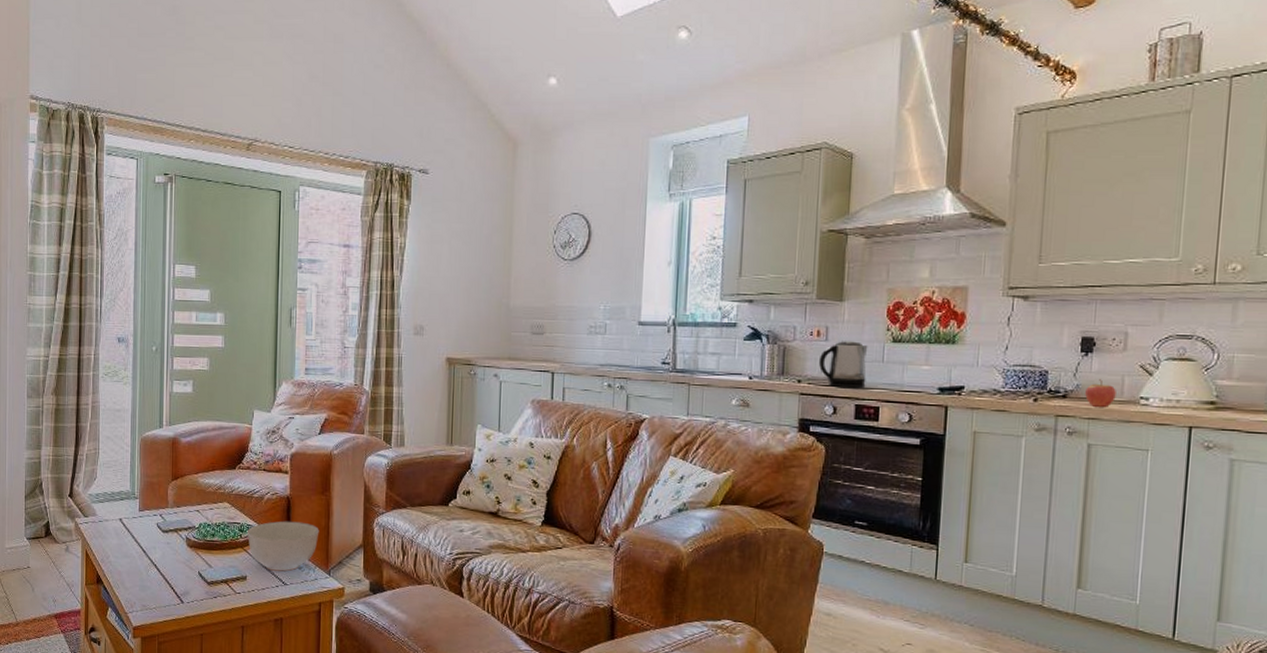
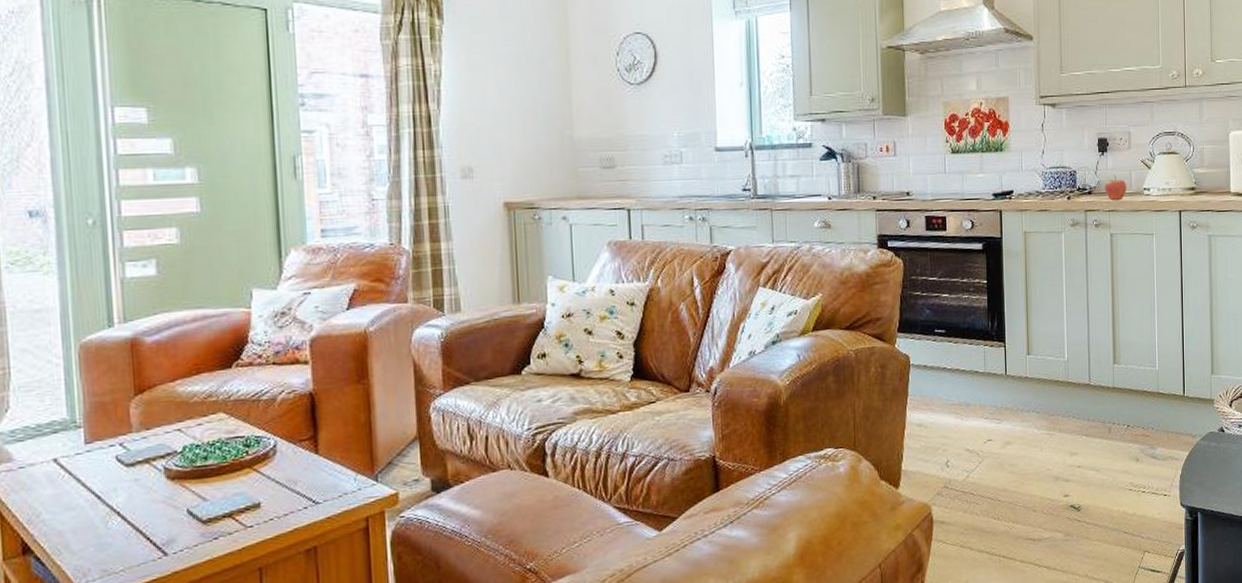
bowl: present [247,521,319,572] -> none [257,421,359,490]
kettle: present [818,341,868,389] -> none [890,154,933,202]

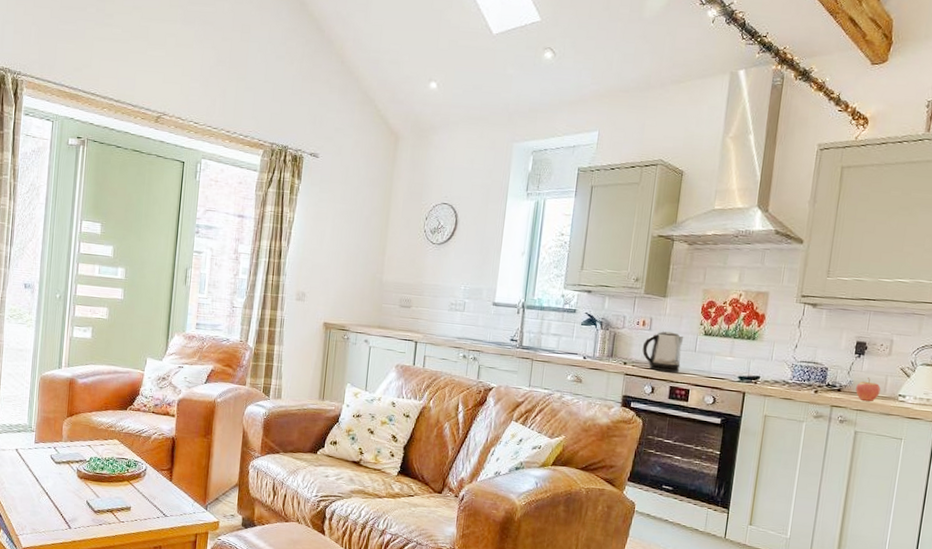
kettle: none [890,154,933,202] -> present [642,331,684,373]

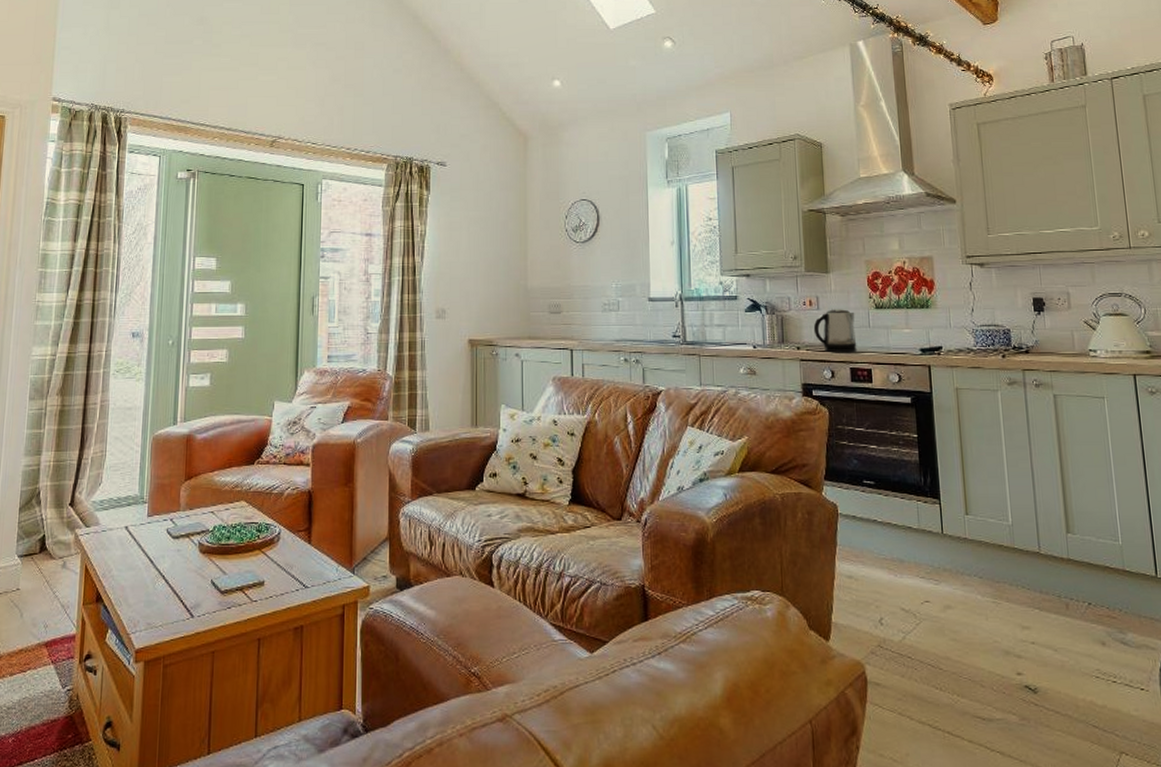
fruit: present [856,378,881,402] -> none [1043,335,1070,361]

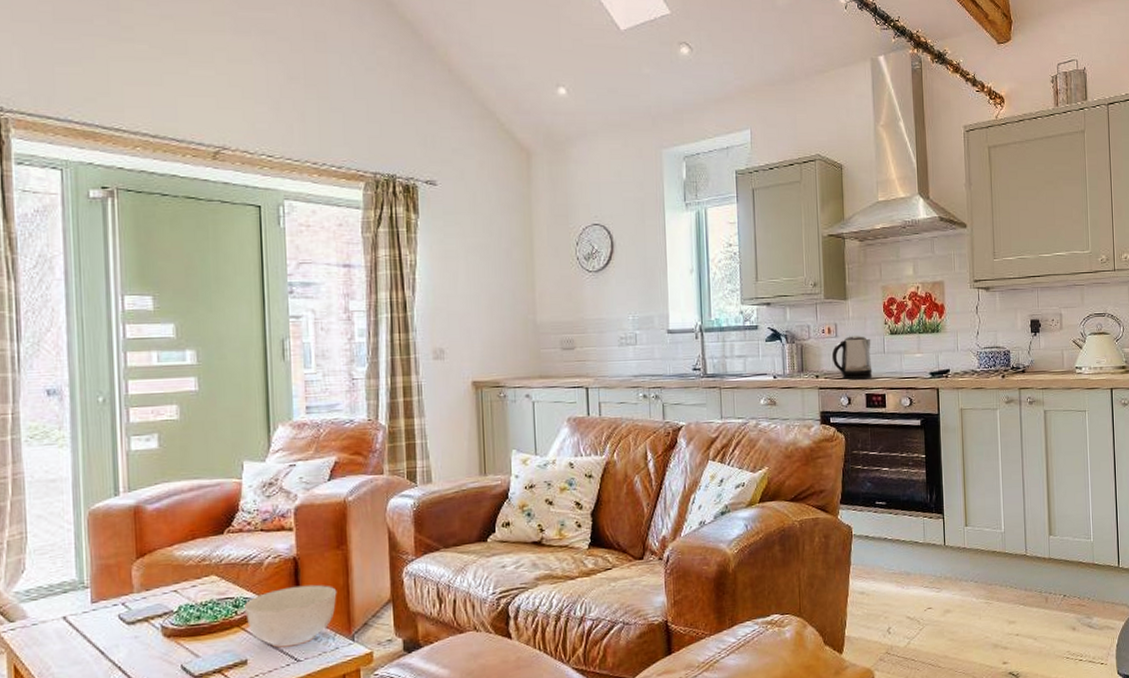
bowl: none [266,517,343,574] -> present [245,584,337,648]

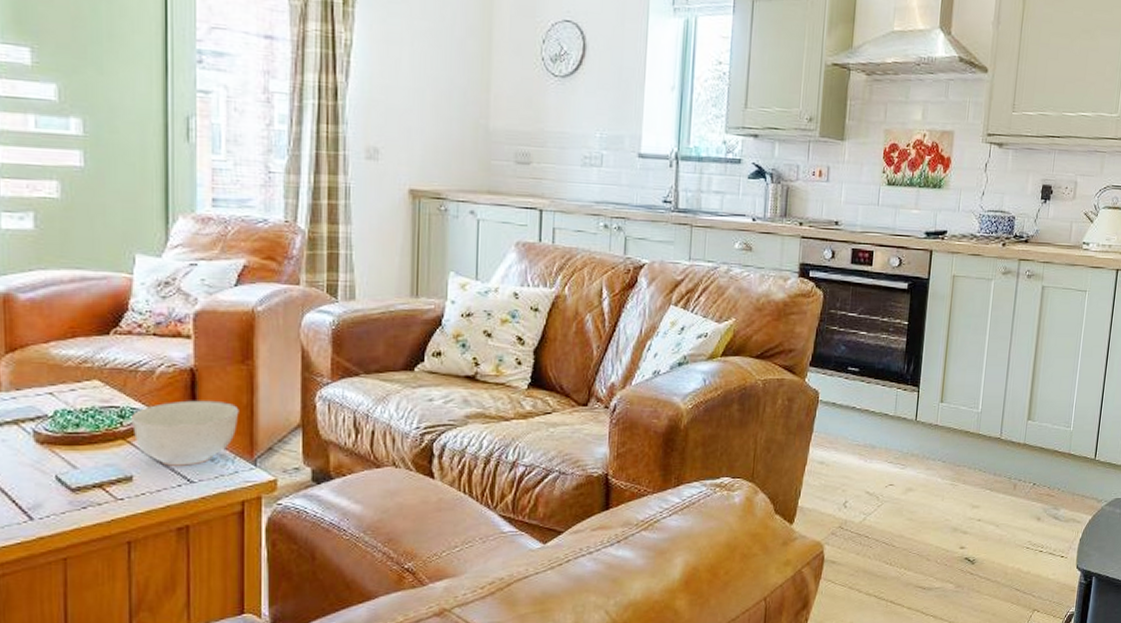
kettle: present [831,336,873,380] -> none [819,182,866,233]

